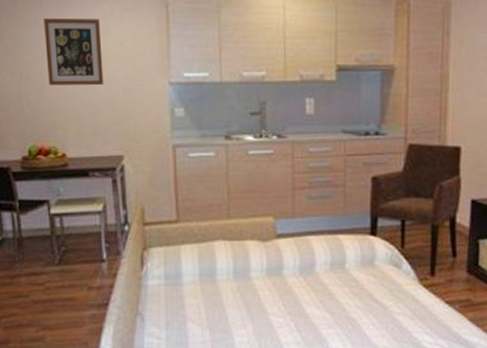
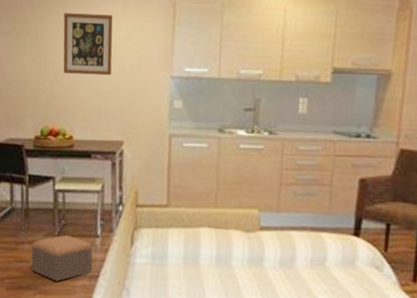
footstool: none [29,263,100,314] -> present [31,235,93,282]

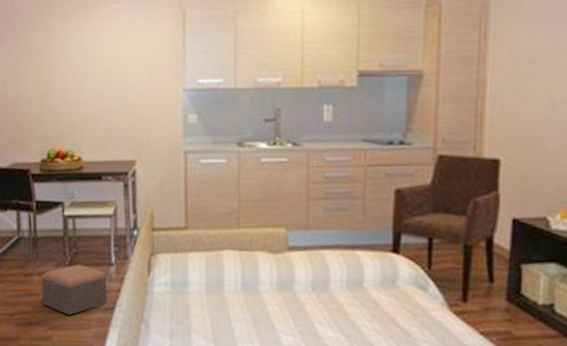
wall art: present [63,13,113,76] -> none [67,28,121,92]

